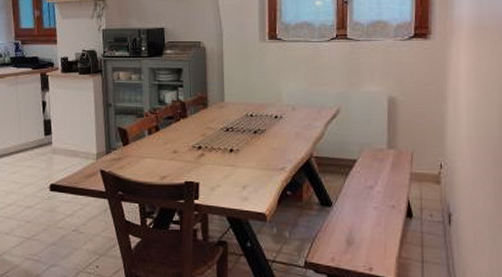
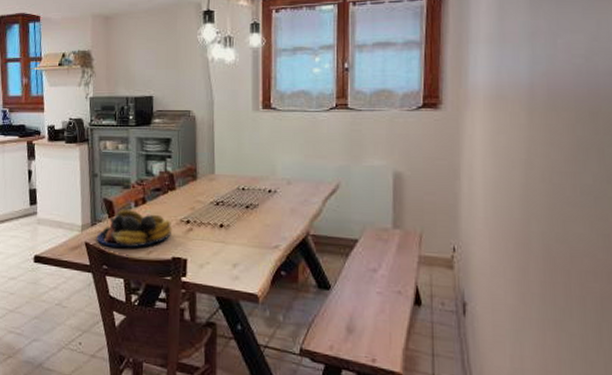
fruit bowl: none [111,137,185,174] -> present [96,209,173,248]

